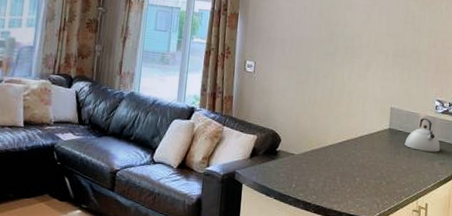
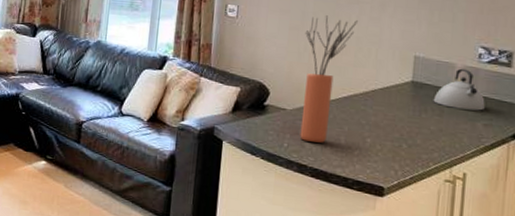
vase: none [305,72,349,183] -> present [300,15,358,143]

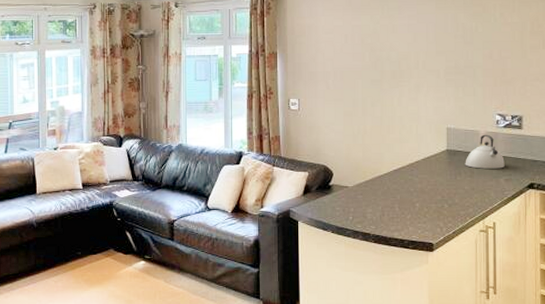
vase: present [300,15,358,143] -> none [357,100,399,212]

